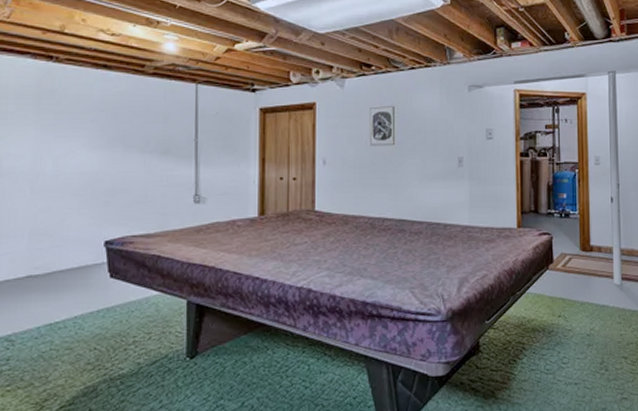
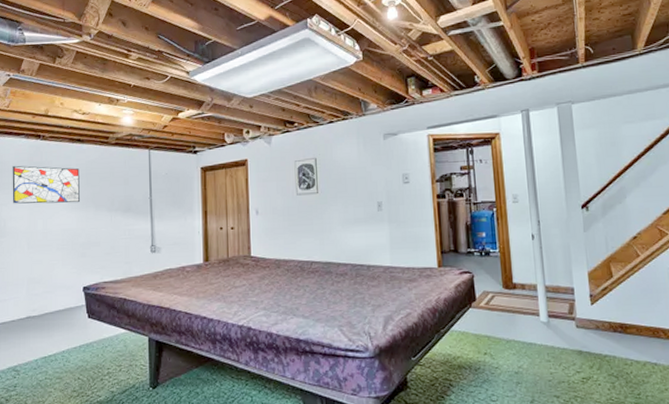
wall art: none [11,90,105,141] -> present [12,165,80,204]

